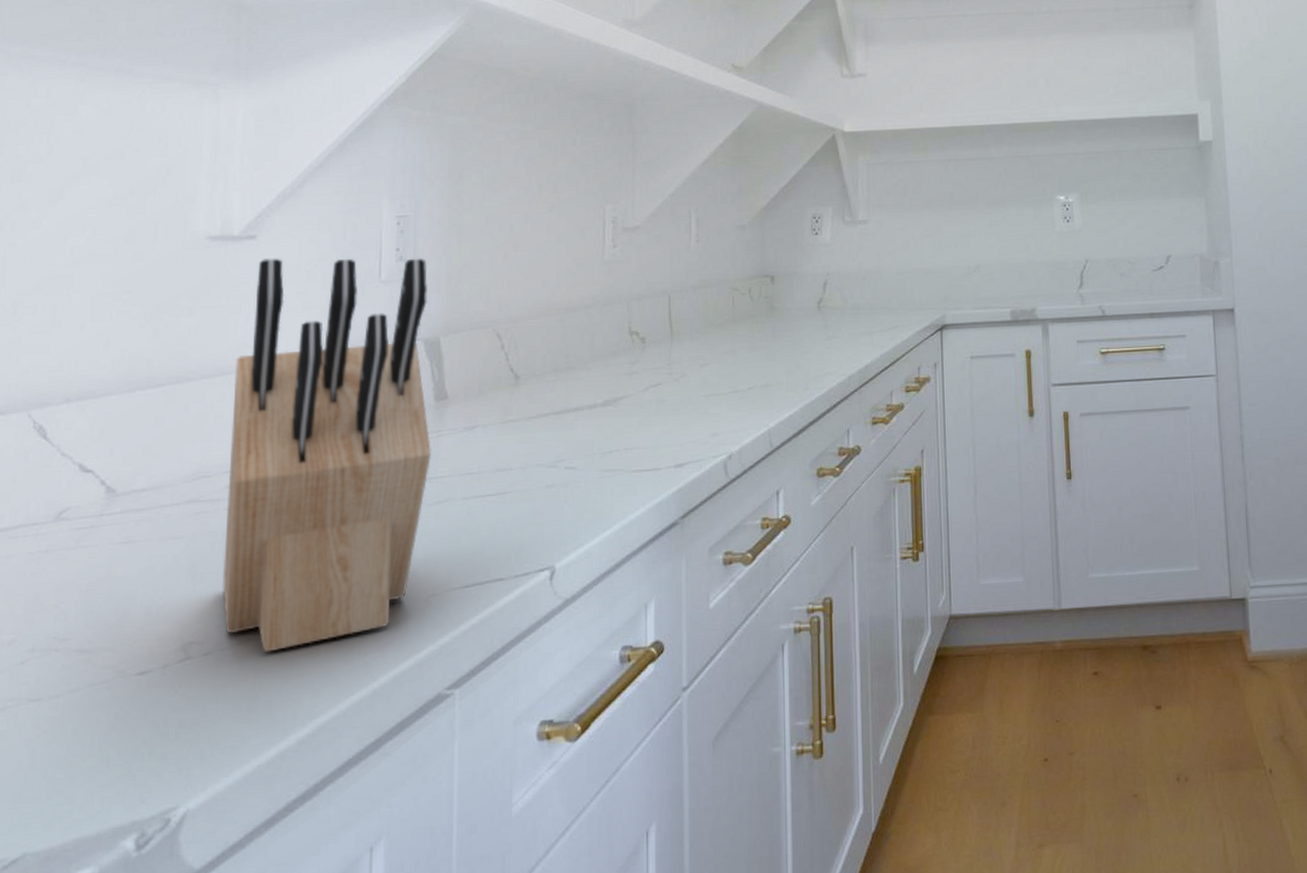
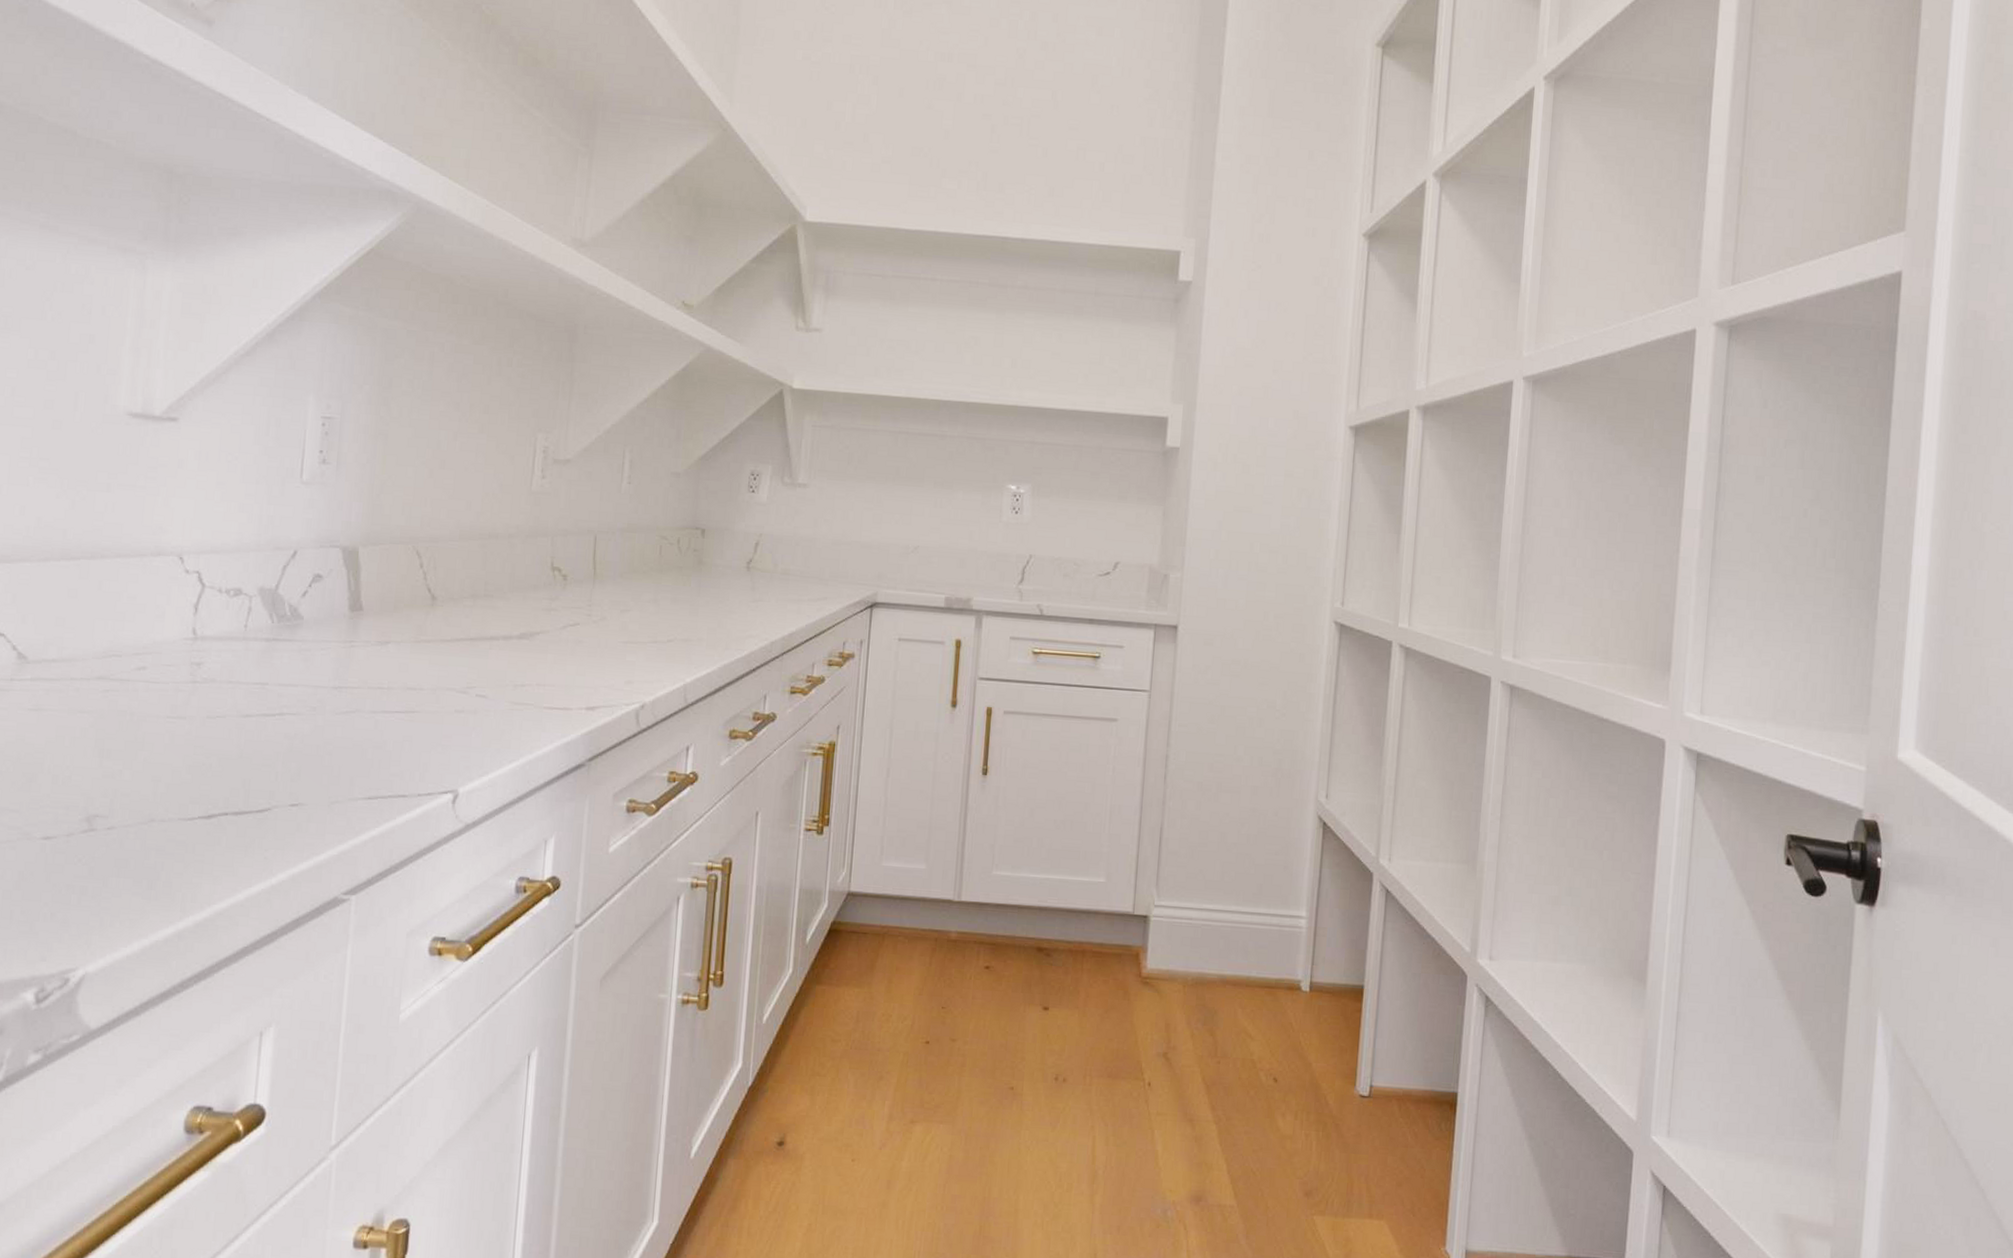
knife block: present [222,258,431,652] -> none [128,443,350,835]

